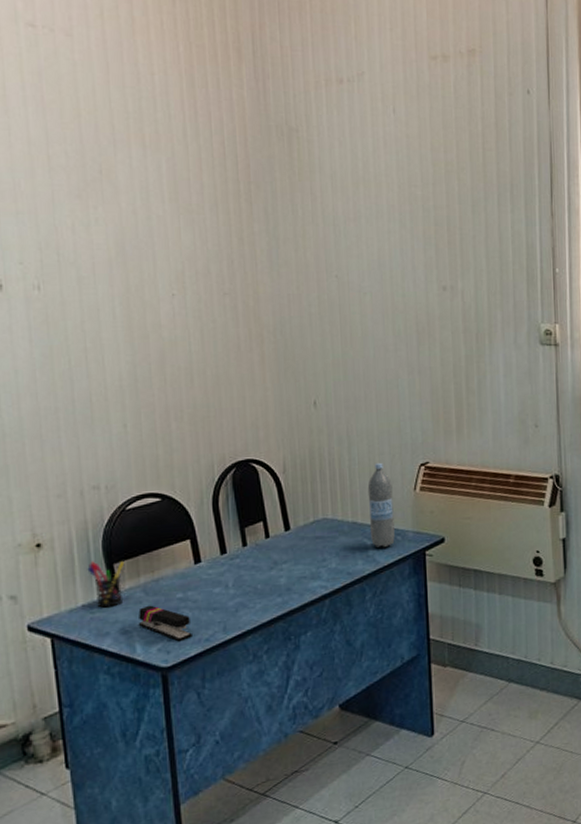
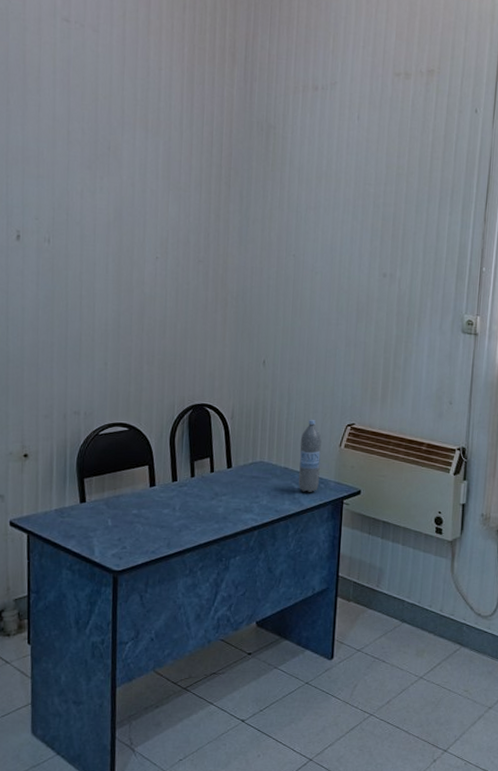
pen holder: present [87,561,125,608] -> none [62,474,93,514]
stapler: present [138,605,192,642] -> none [99,517,142,551]

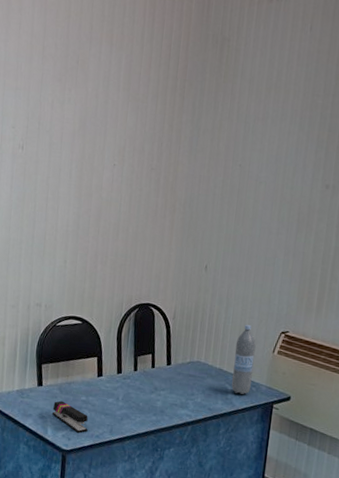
stapler: none [99,517,142,551] -> present [52,401,88,433]

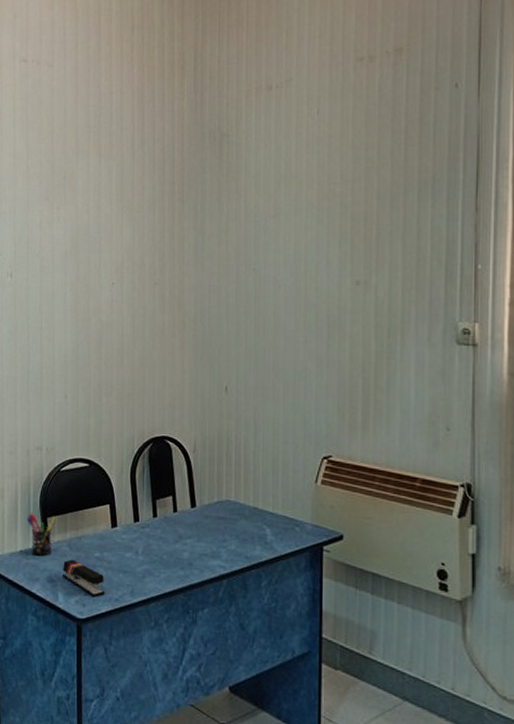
pen holder: none [24,359,50,396] -> present [27,513,56,556]
water bottle: present [231,324,256,394] -> none [269,451,294,536]

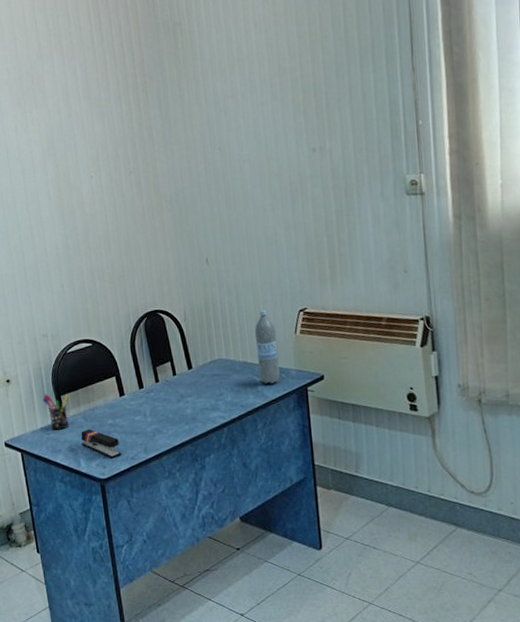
water bottle: none [269,451,294,536] -> present [254,309,280,384]

